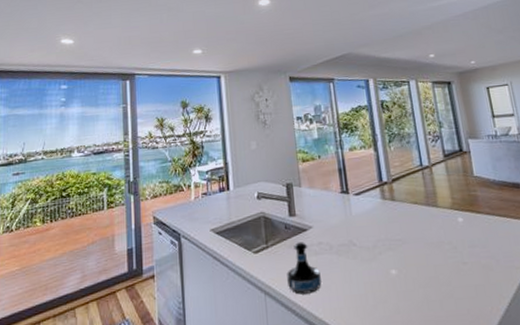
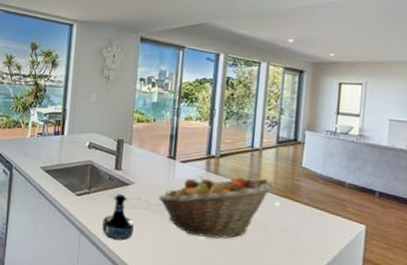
fruit basket: none [340,195,452,272] -> present [159,176,274,239]

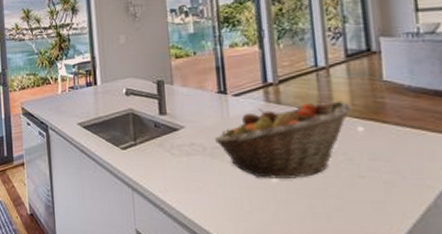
tequila bottle: present [102,194,134,241] -> none [155,141,192,194]

